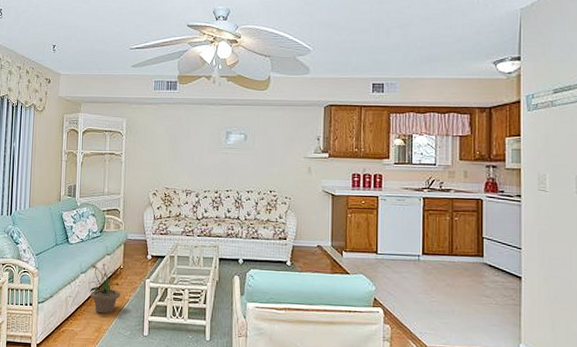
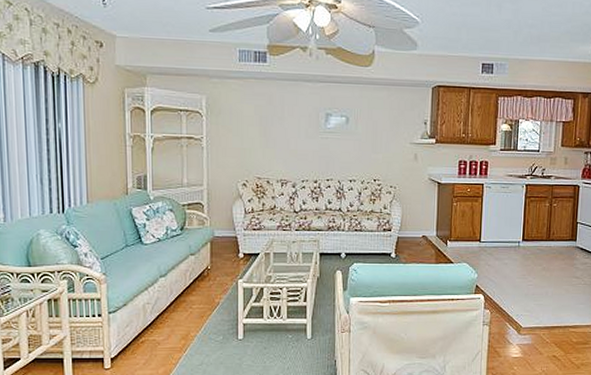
potted plant: present [89,263,121,314] -> none [171,264,209,320]

